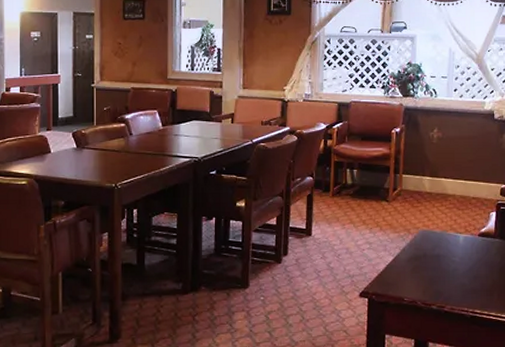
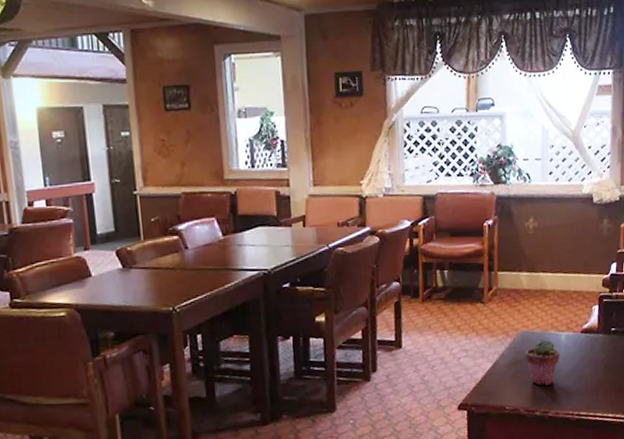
potted succulent: none [425,239,458,282] -> present [525,339,560,386]

